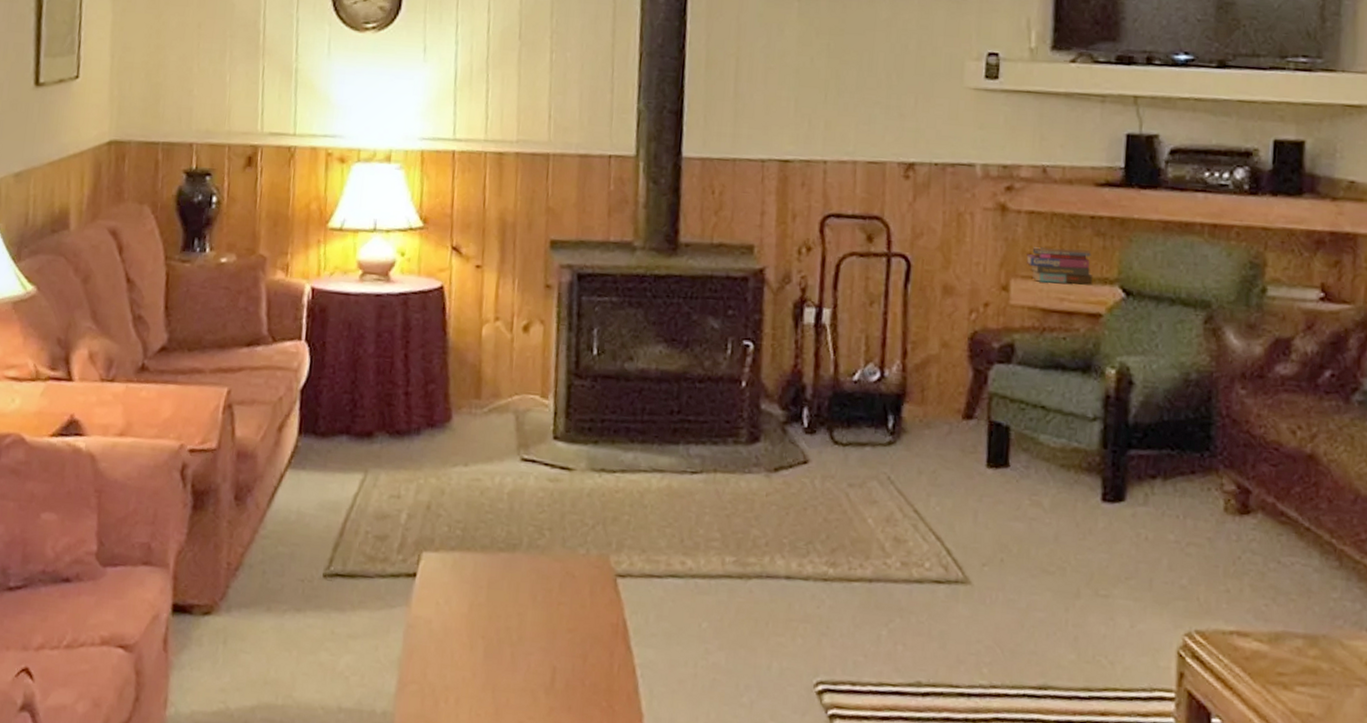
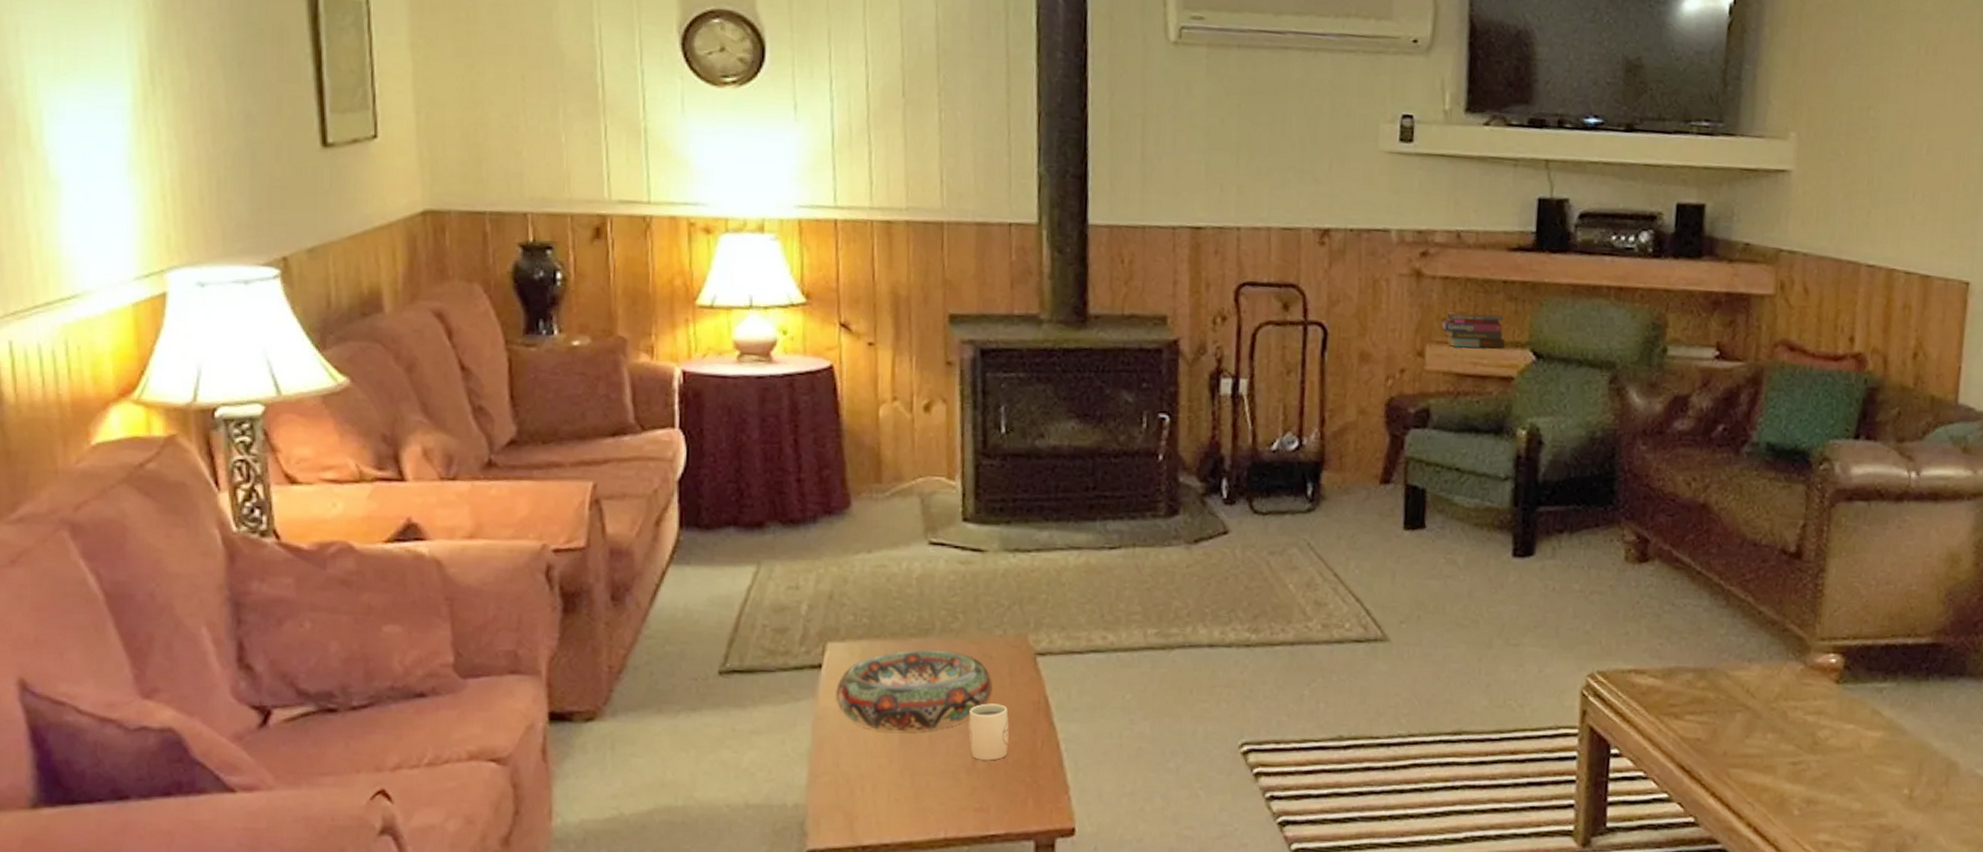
decorative bowl: none [427,564,574,647] -> present [836,649,993,733]
mug: none [548,622,588,682] -> present [968,703,1010,761]

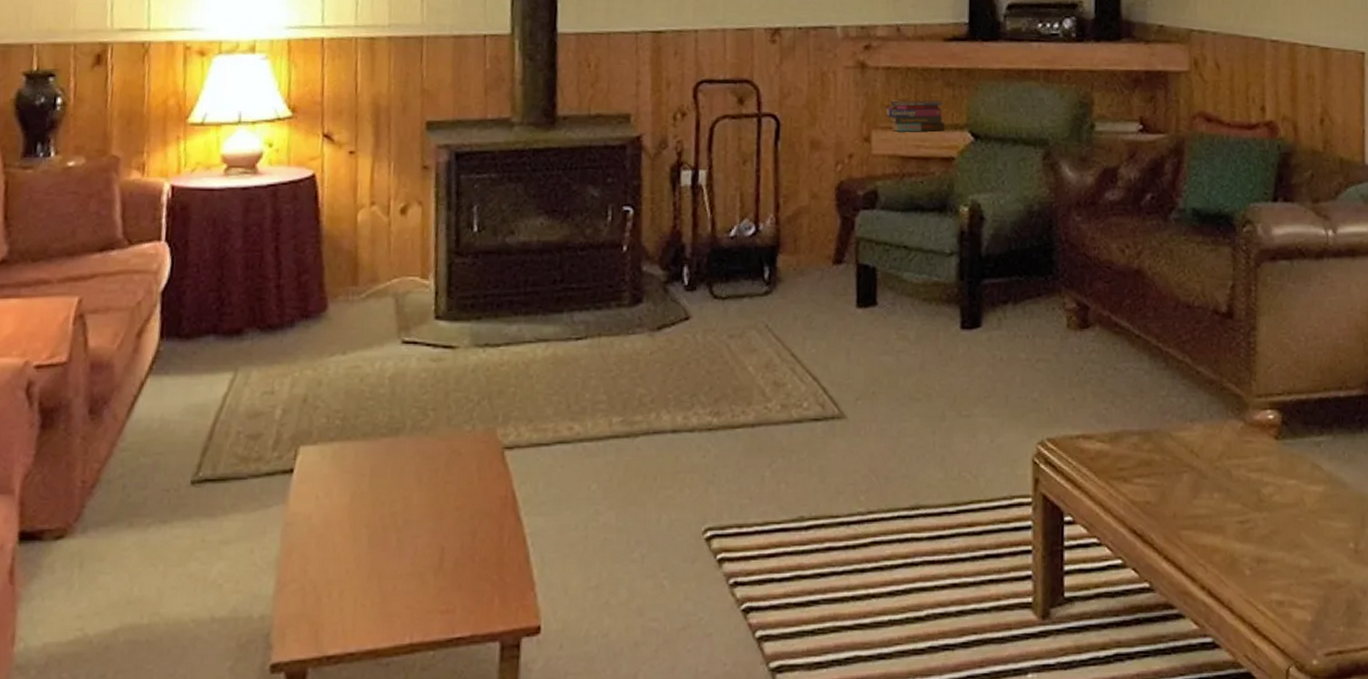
decorative bowl: present [836,649,993,733] -> none [306,448,461,535]
mug: present [968,703,1010,761] -> none [436,501,477,560]

